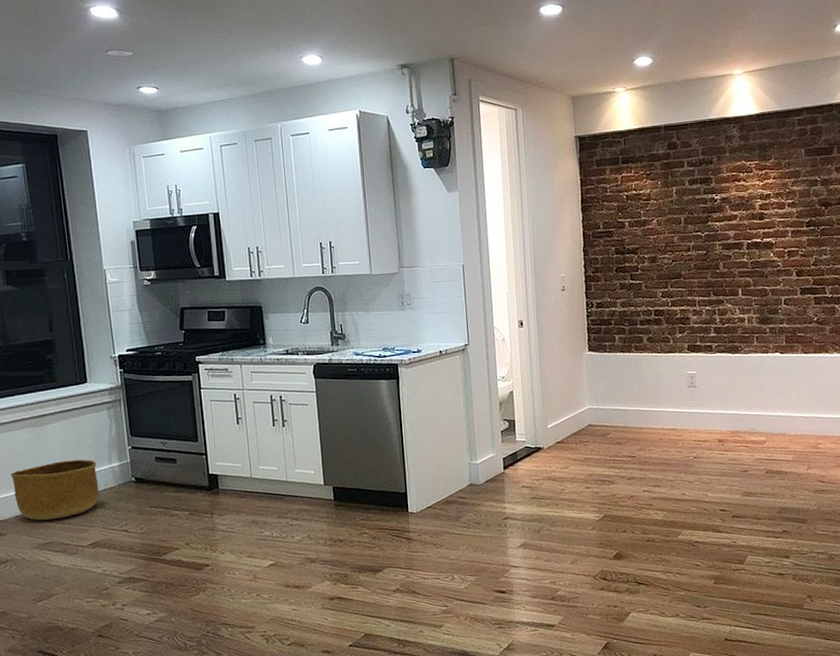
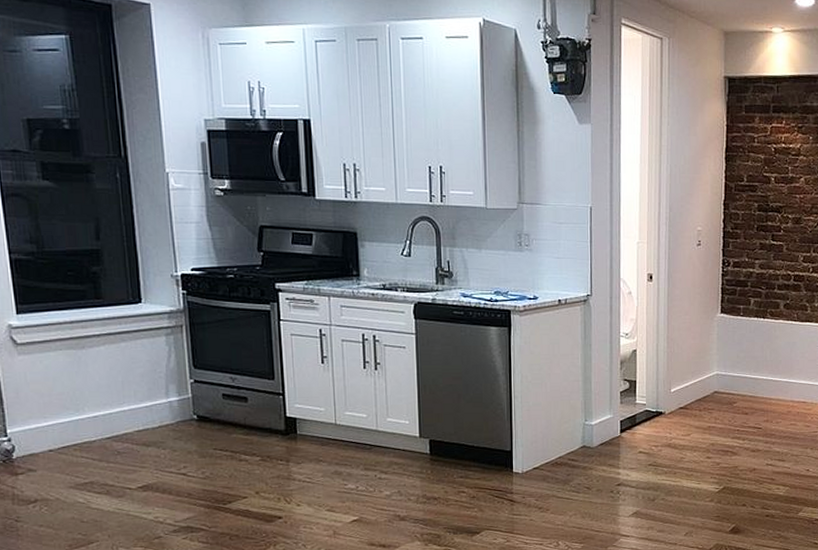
basket: present [10,459,99,521] -> none [43,390,153,458]

